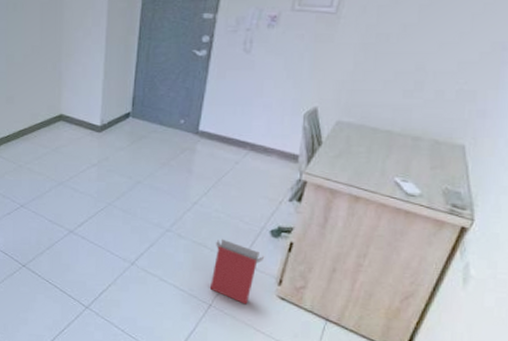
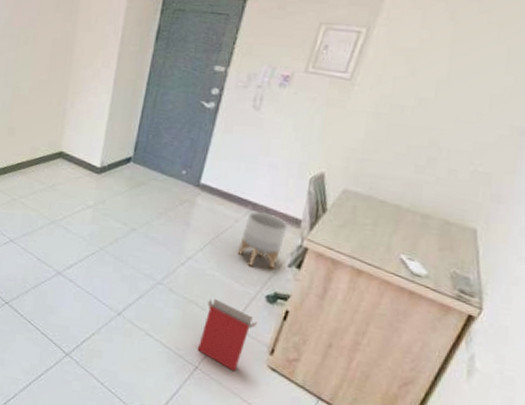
planter: none [240,151,287,205] -> present [237,211,289,269]

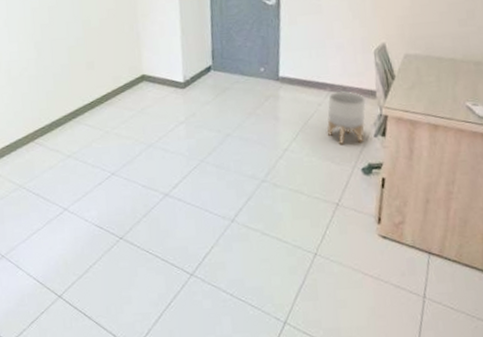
cardboard box: present [198,298,258,371] -> none [312,183,361,249]

